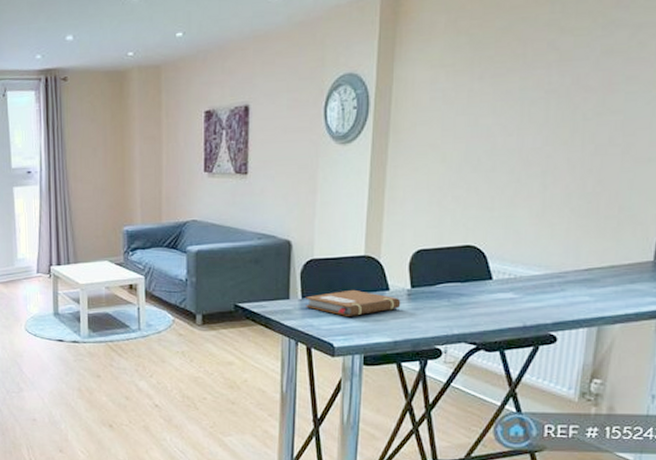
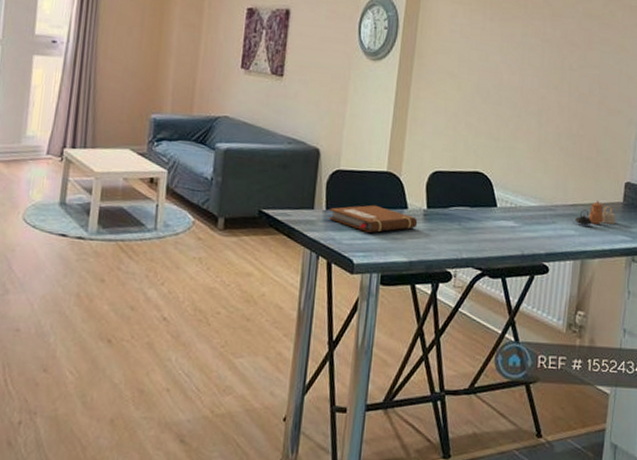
teapot: none [590,261,644,289] -> present [575,200,616,225]

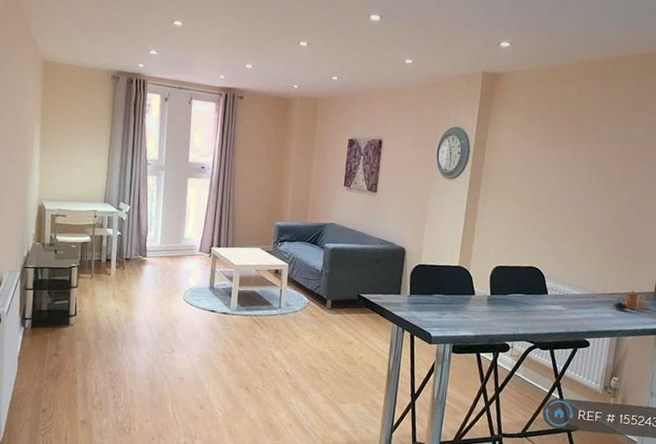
notebook: present [329,204,418,233] -> none [412,291,483,313]

